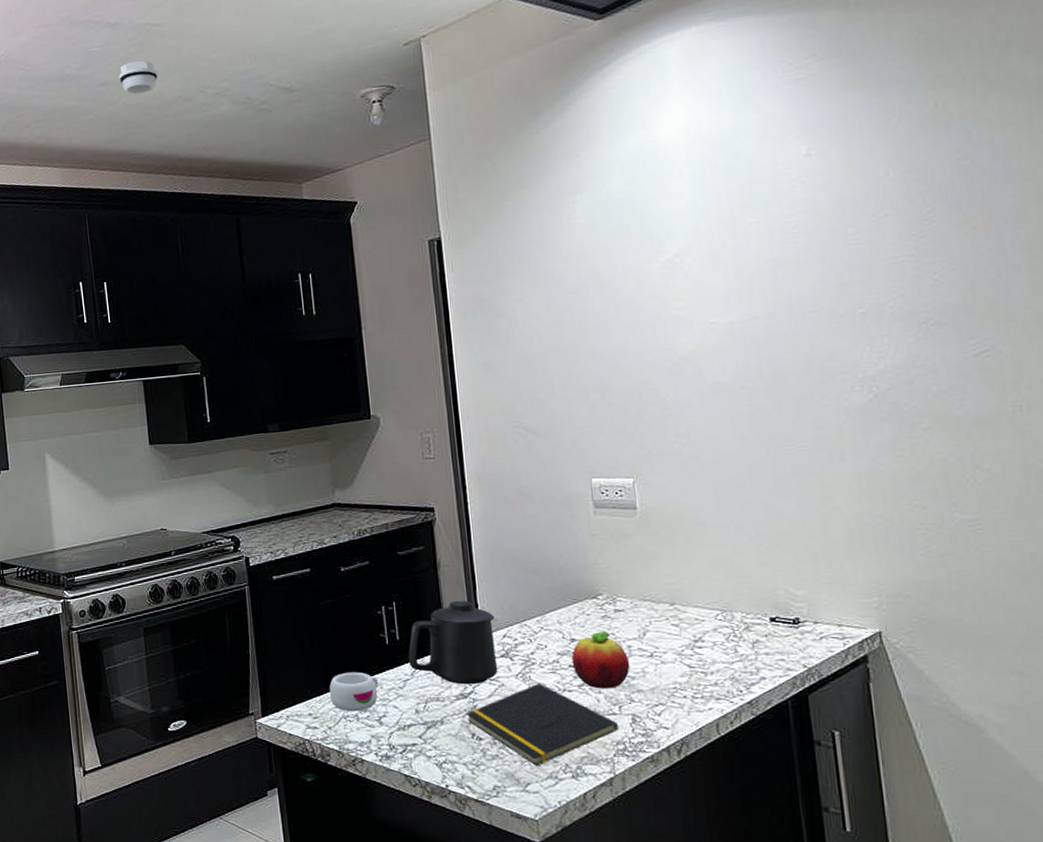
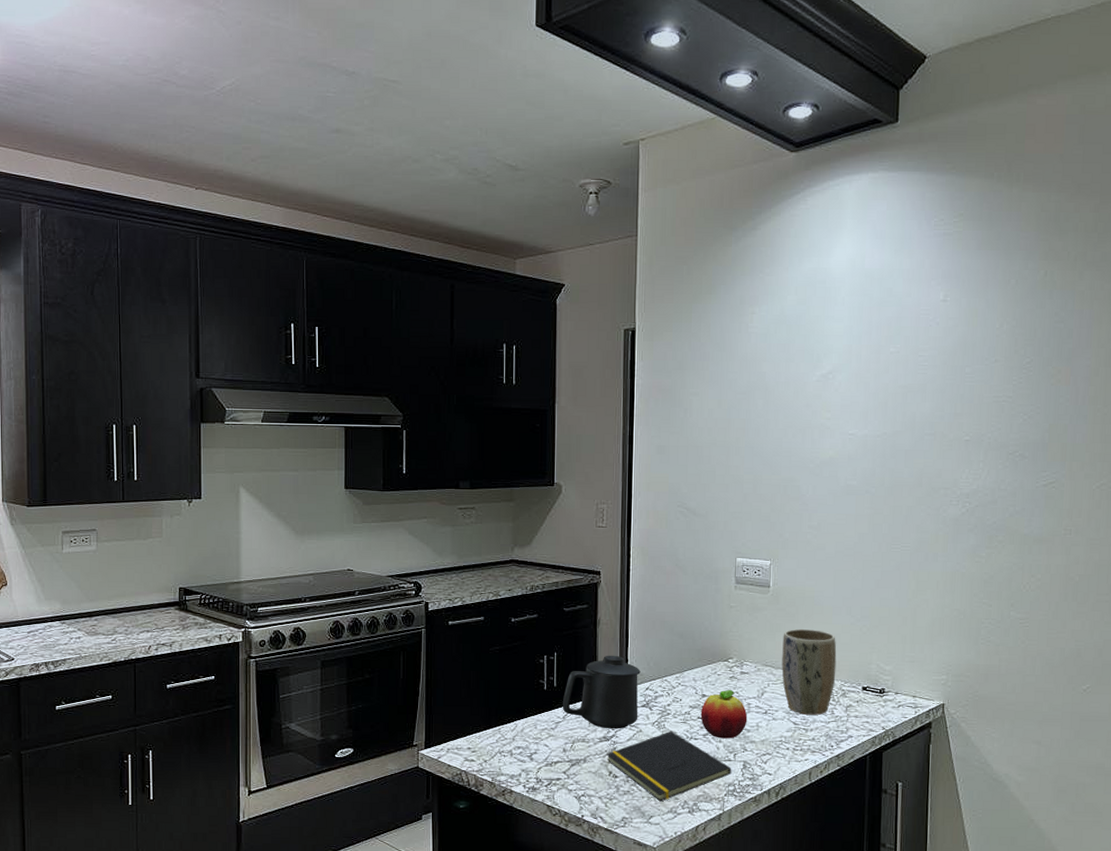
smoke detector: present [119,60,158,95] -> none [351,114,390,147]
mug: present [329,672,379,712] -> none [488,712,534,748]
plant pot: none [660,553,734,655] -> present [782,628,837,715]

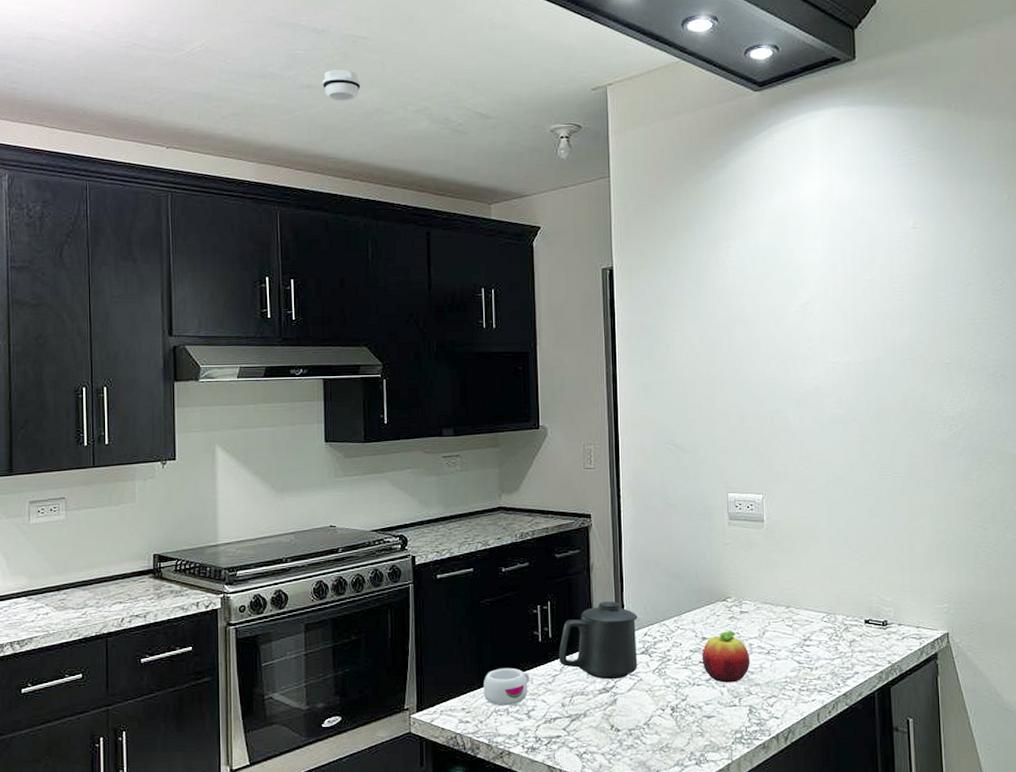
smoke detector: none [351,114,390,147] -> present [322,70,361,101]
mug: none [488,712,534,748] -> present [483,667,530,706]
notepad: present [605,731,732,802] -> none [606,677,738,755]
plant pot: present [782,628,837,715] -> none [780,562,837,653]

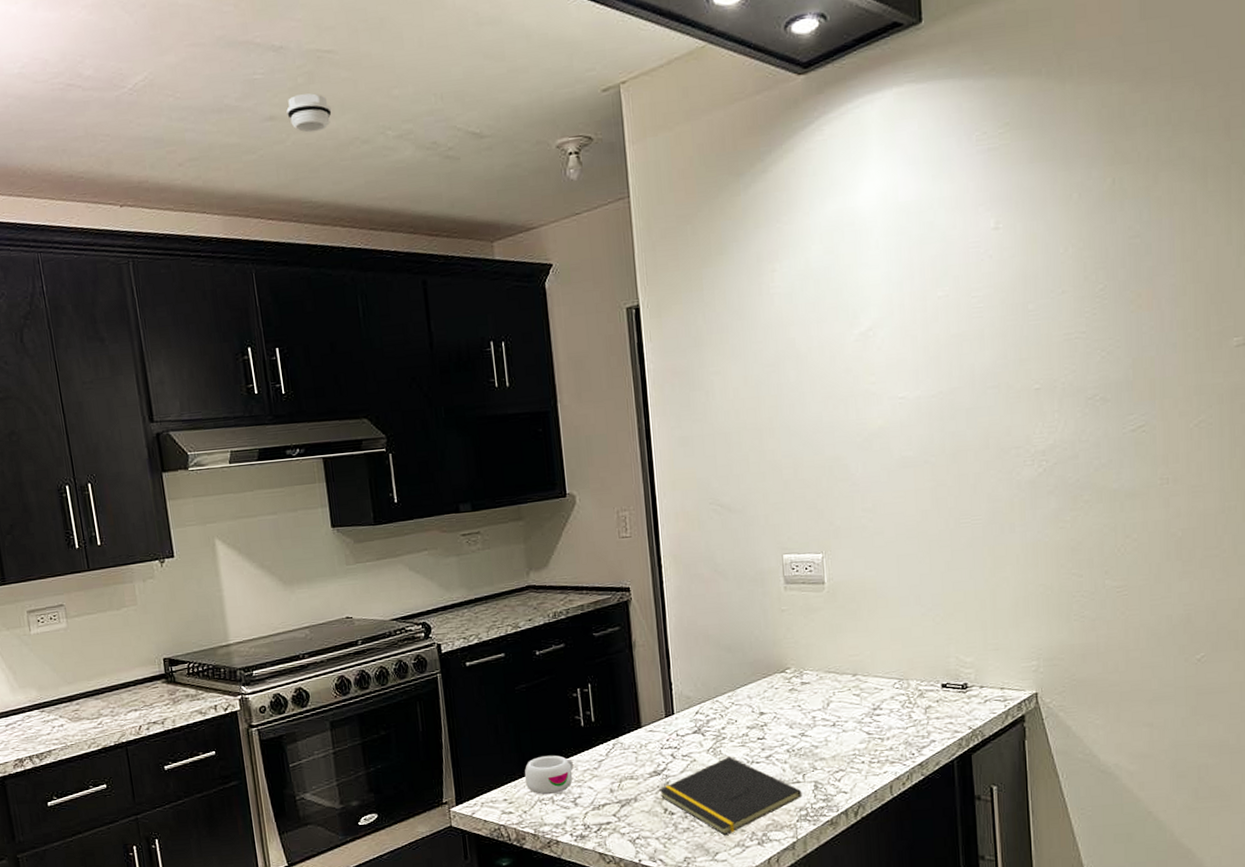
mug: present [558,601,638,680] -> none [603,679,691,763]
notepad: none [606,677,738,755] -> present [658,756,803,836]
fruit: present [702,630,750,683] -> none [760,703,814,759]

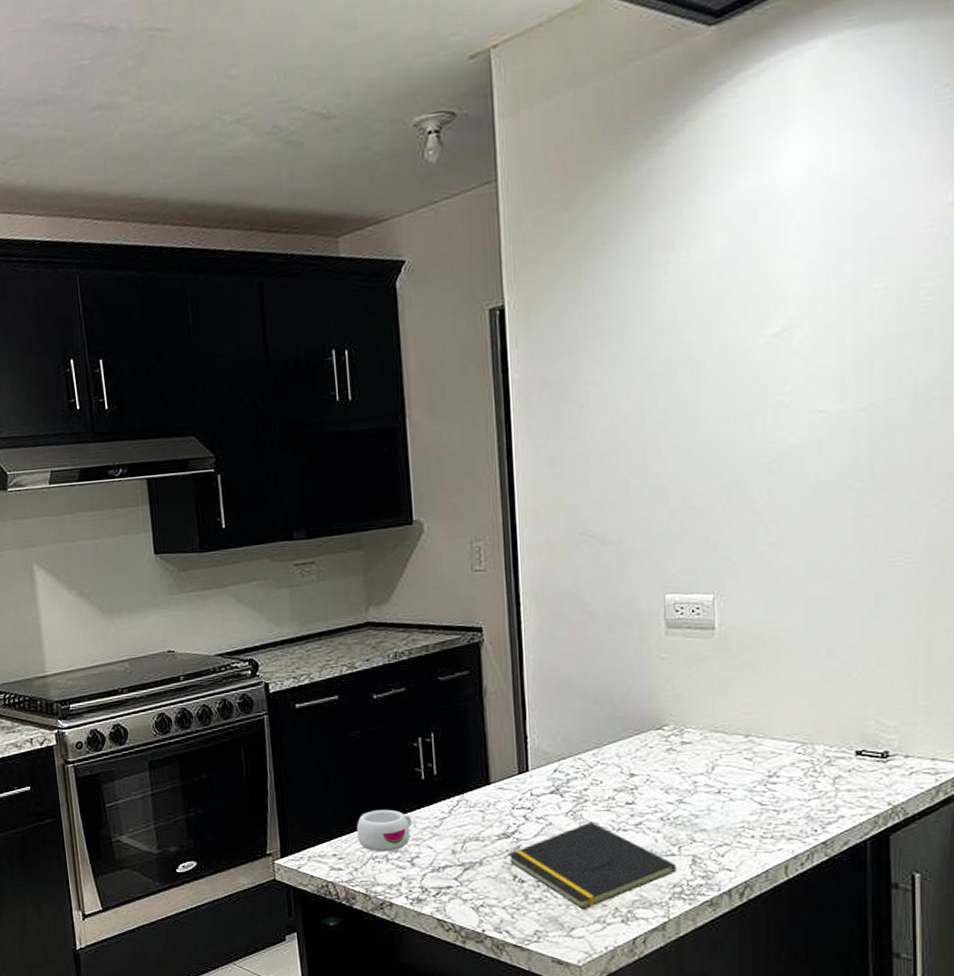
smoke detector: present [286,93,332,133] -> none [115,77,164,122]

